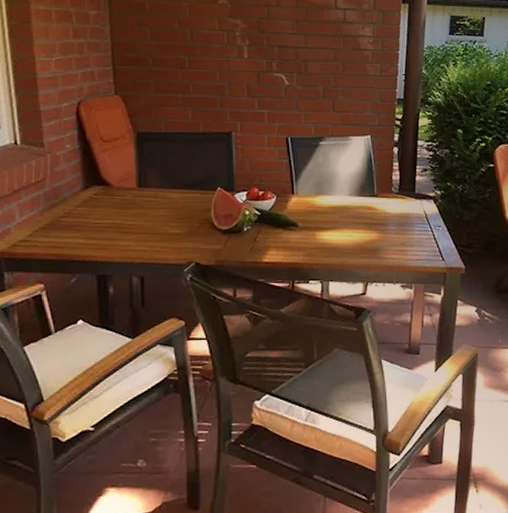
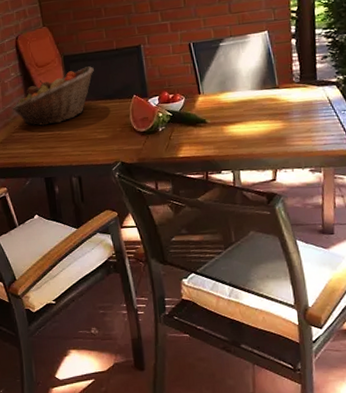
fruit basket: none [63,148,173,213] -> present [12,66,94,127]

